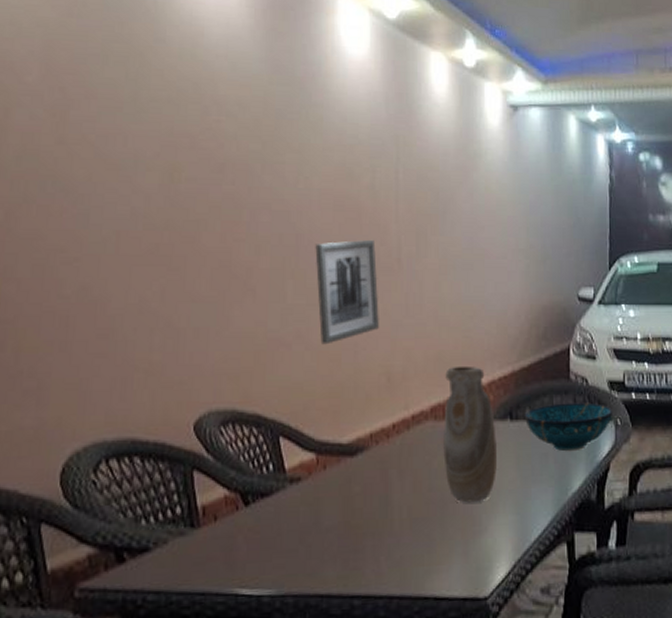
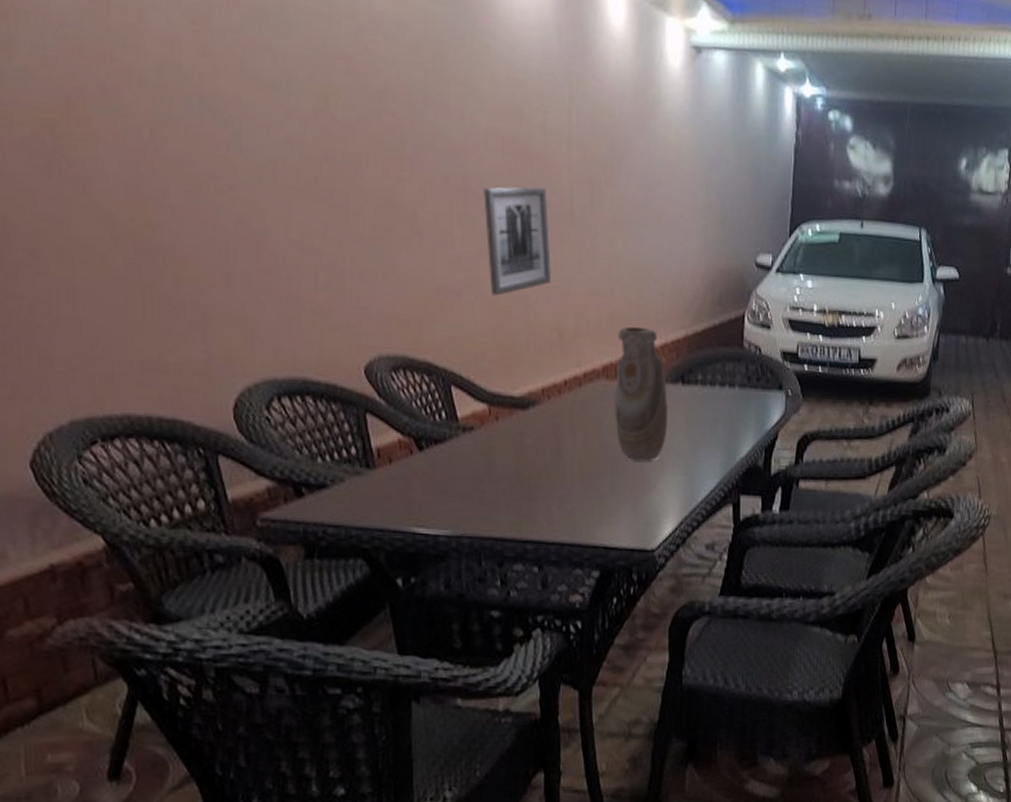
decorative bowl: present [524,402,613,452] -> none [695,370,785,419]

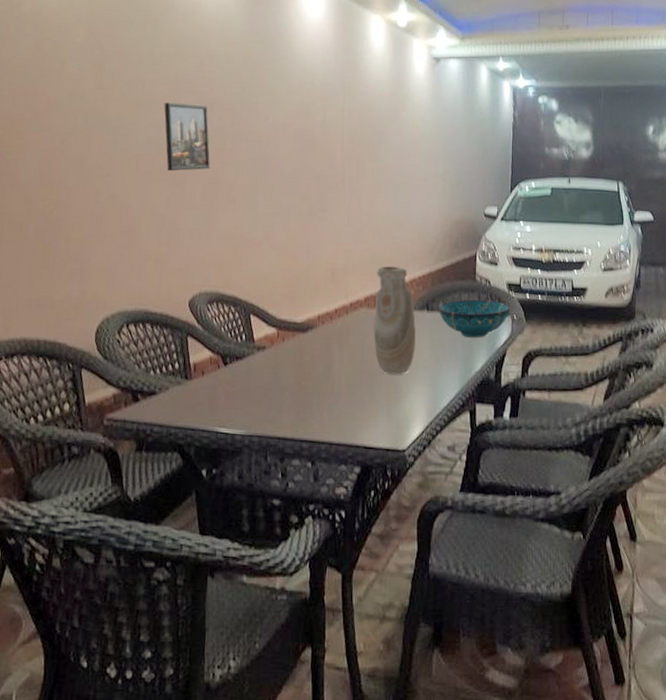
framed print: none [308,84,383,188] -> present [164,102,210,172]
wall art: present [483,187,551,296] -> none [280,164,327,245]
decorative bowl: none [695,370,785,419] -> present [438,299,511,339]

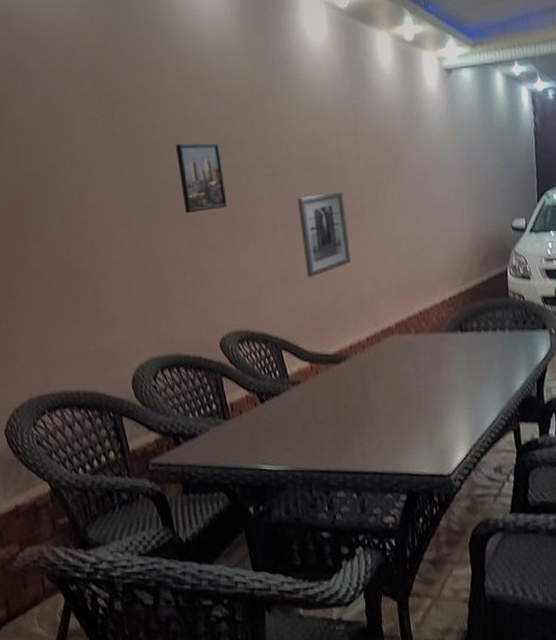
wall art: none [280,164,327,245] -> present [297,191,351,278]
vase: present [374,266,416,375] -> none [405,289,452,400]
decorative bowl: present [438,299,511,339] -> none [472,315,548,357]

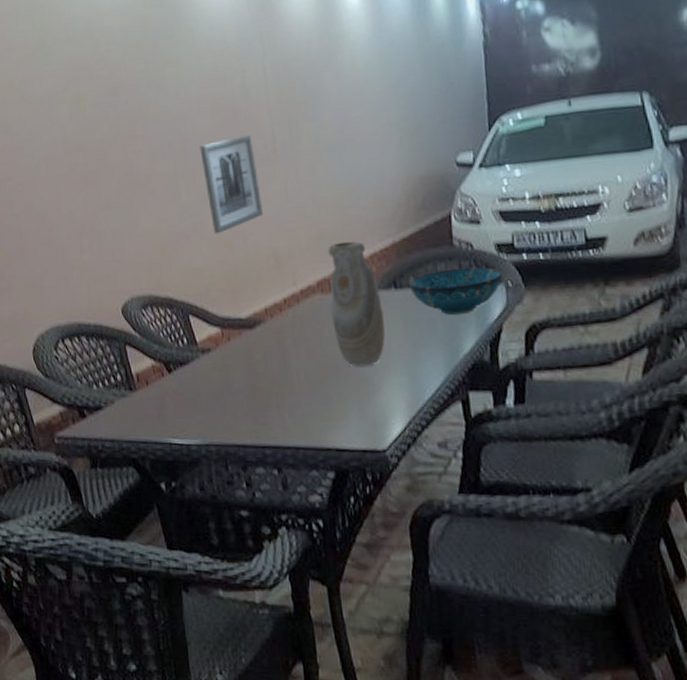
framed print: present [175,142,227,214] -> none [64,90,123,171]
vase: none [405,289,452,400] -> present [328,241,386,367]
decorative bowl: none [472,315,548,357] -> present [408,266,503,316]

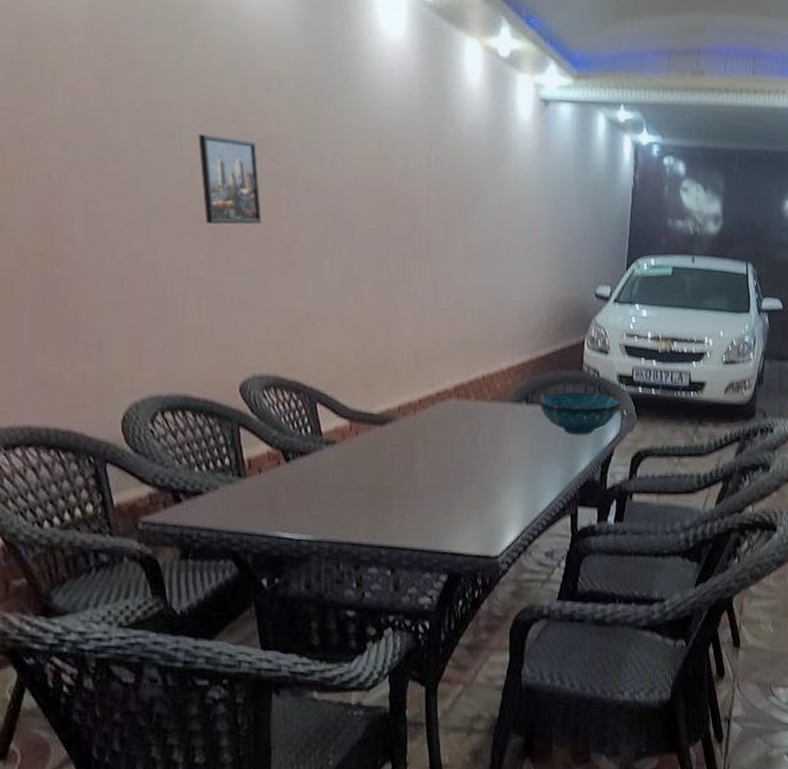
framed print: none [64,90,123,171] -> present [198,133,262,225]
wall art: present [199,134,263,234] -> none [350,224,409,322]
vase: present [328,241,386,367] -> none [464,350,513,475]

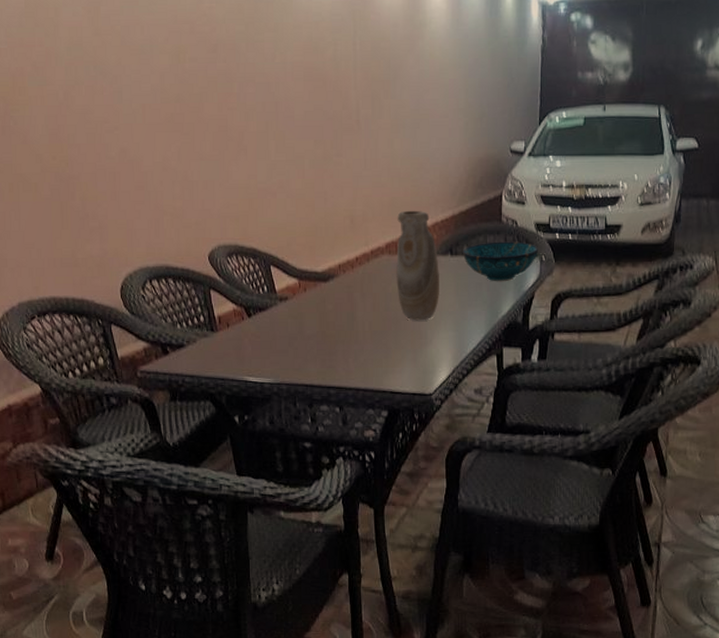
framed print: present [198,133,262,225] -> none [165,45,218,121]
vase: none [464,350,513,475] -> present [396,210,440,321]

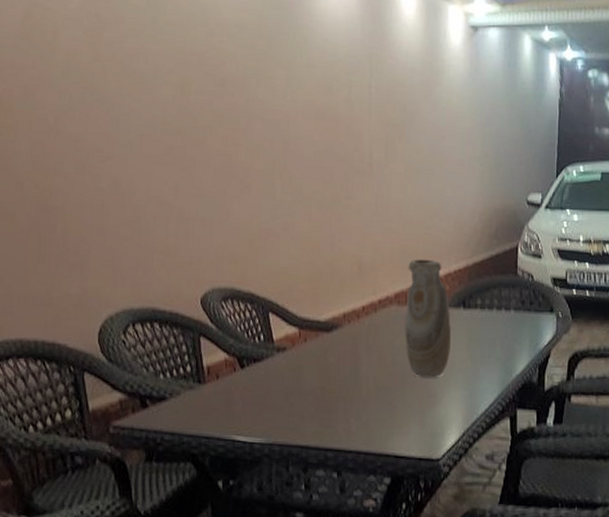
decorative bowl: present [462,241,539,282] -> none [475,295,556,339]

